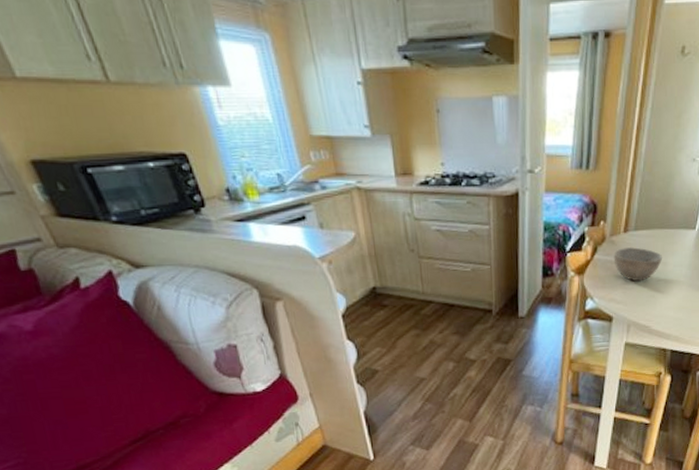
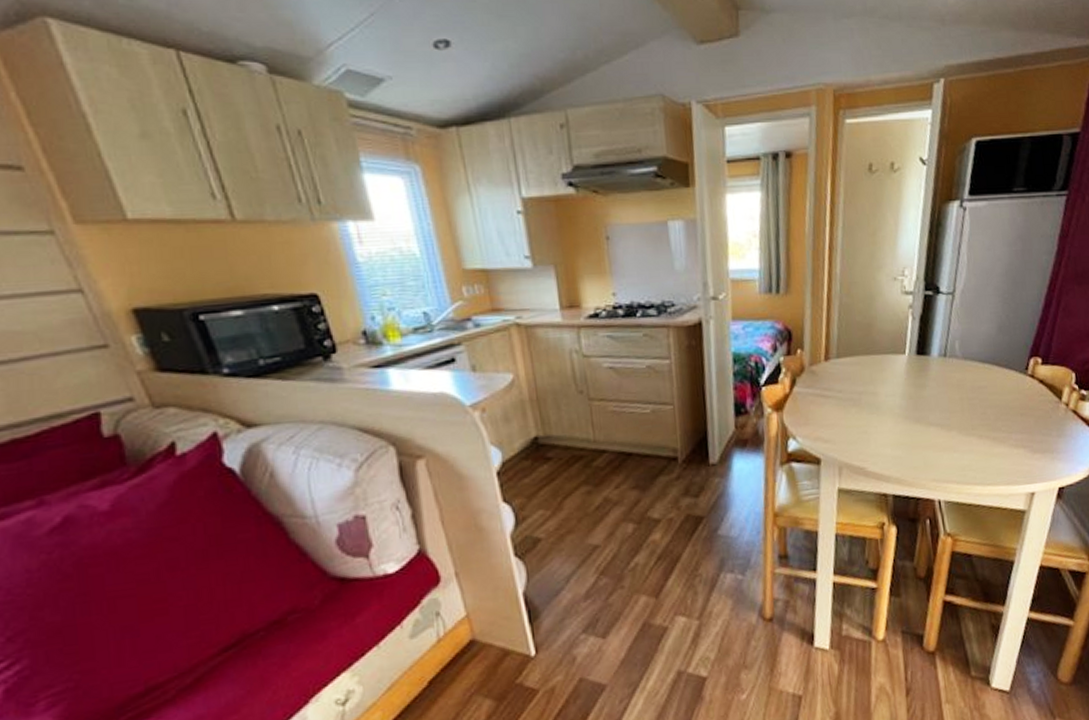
bowl: present [614,247,663,282] -> none [815,377,872,416]

